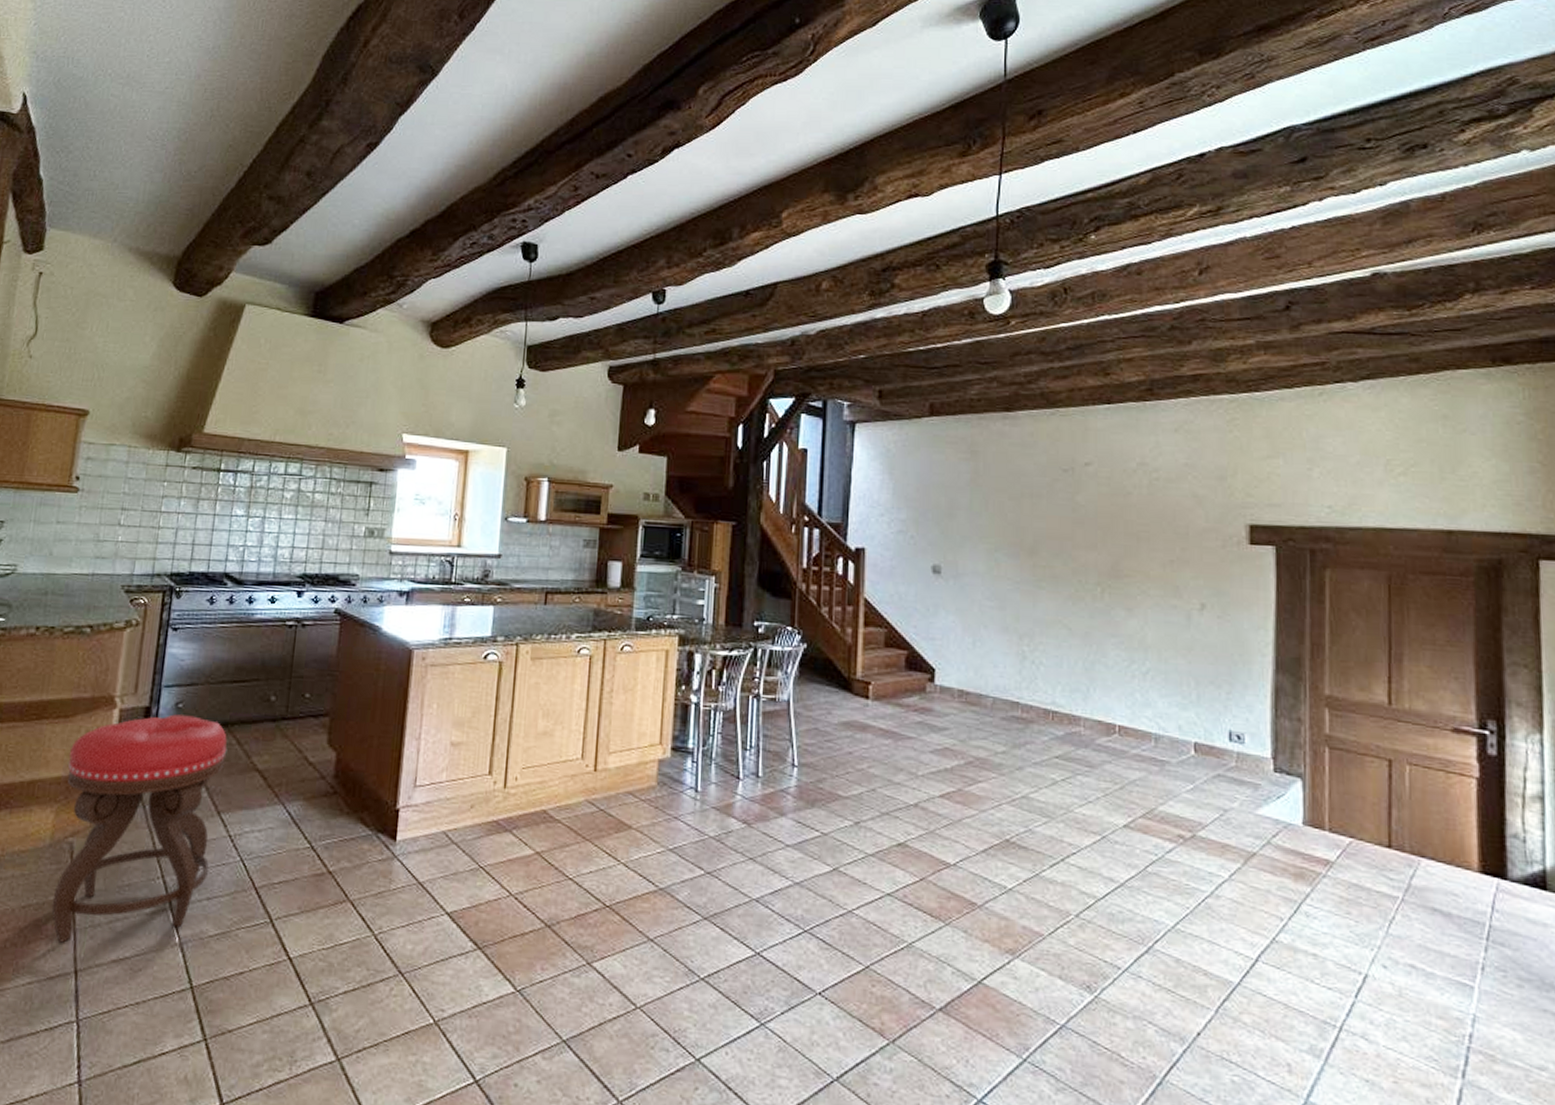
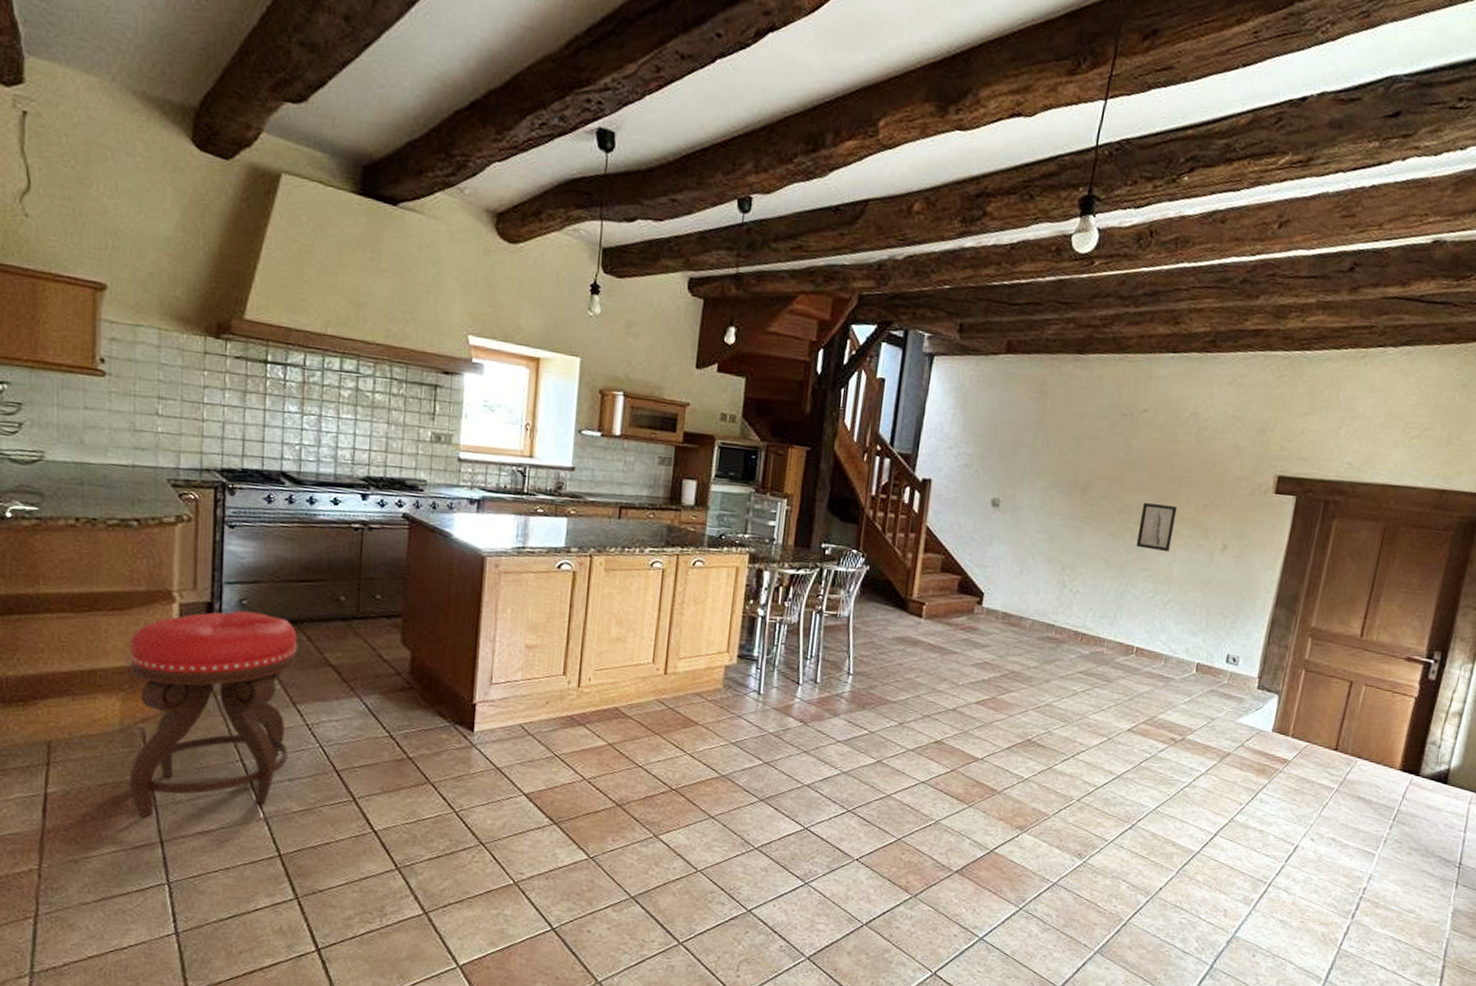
wall art: none [1099,560,1140,615] -> present [1136,502,1178,553]

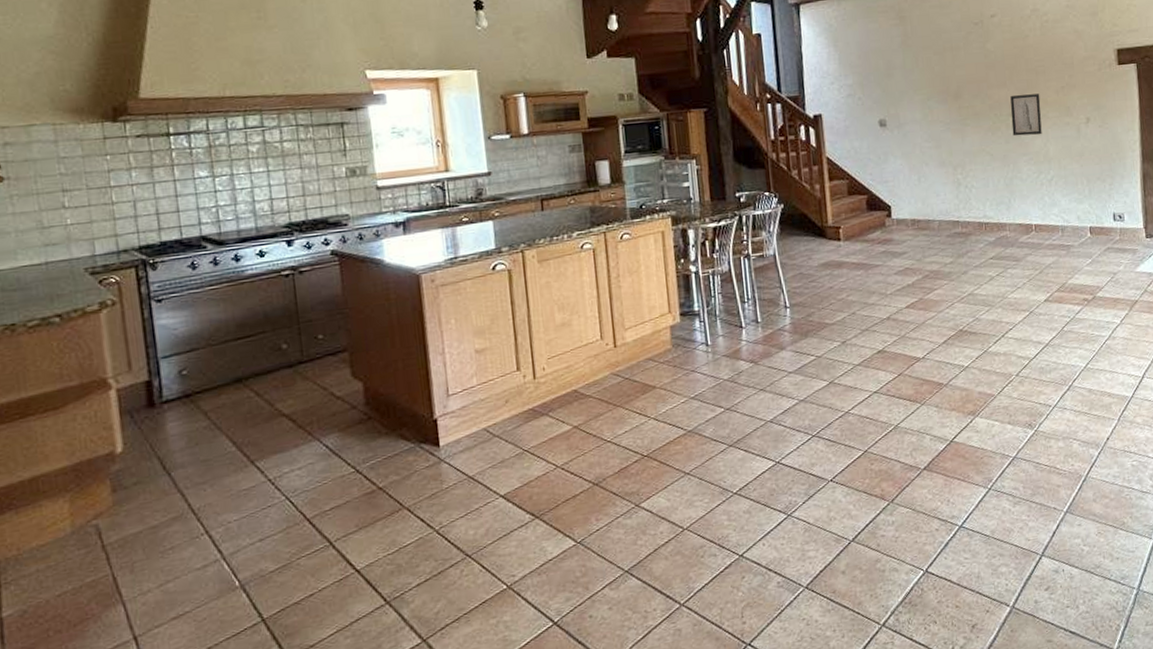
stool: present [129,610,298,817] -> none [69,379,255,617]

